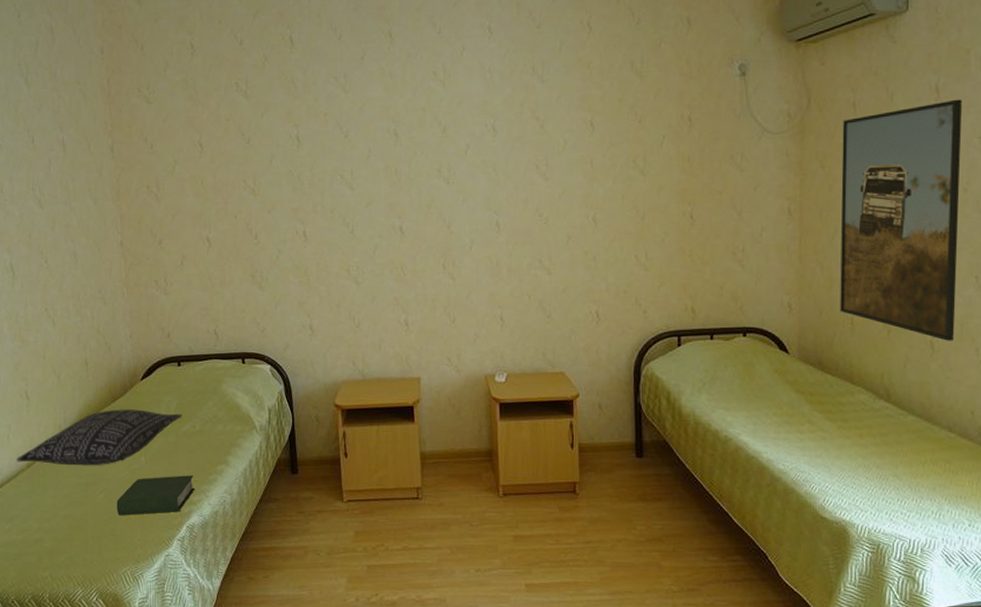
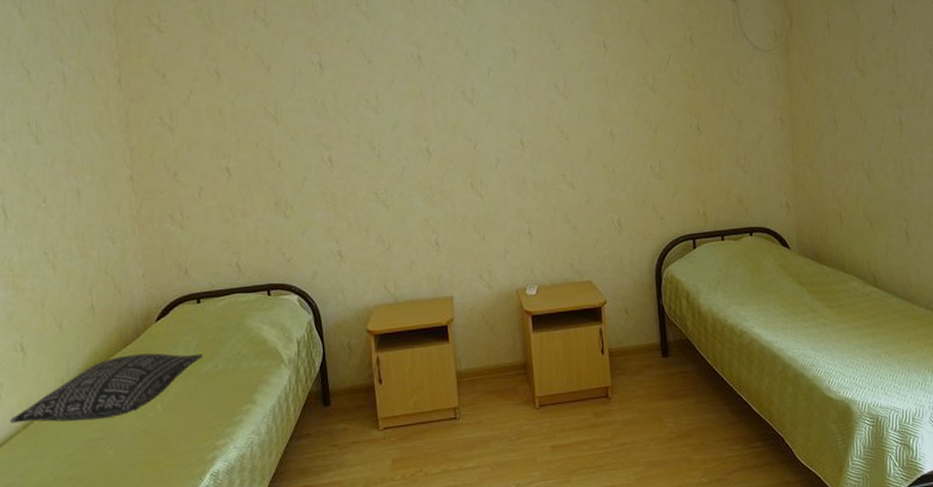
book: present [116,475,195,516] -> none [129,418,219,471]
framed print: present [840,99,963,341] -> none [820,19,924,229]

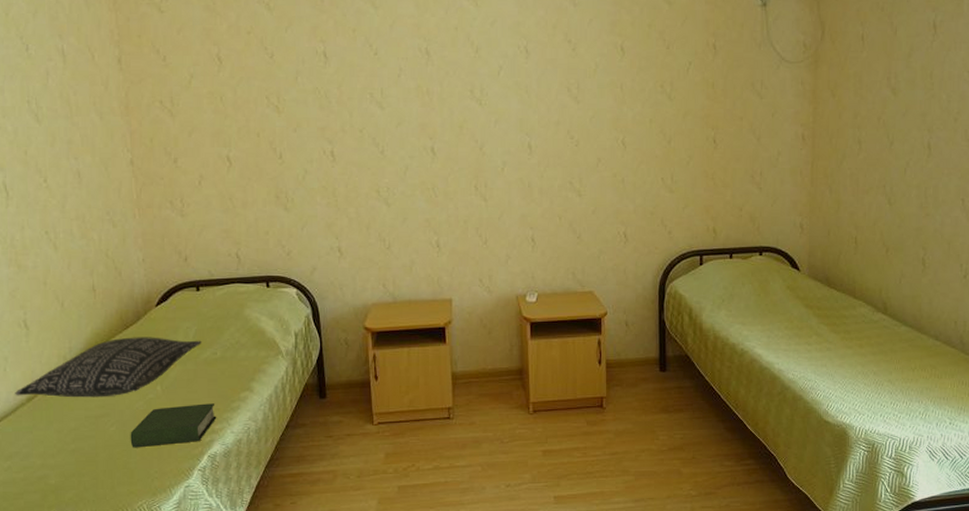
book: none [129,418,219,471] -> present [130,403,217,448]

